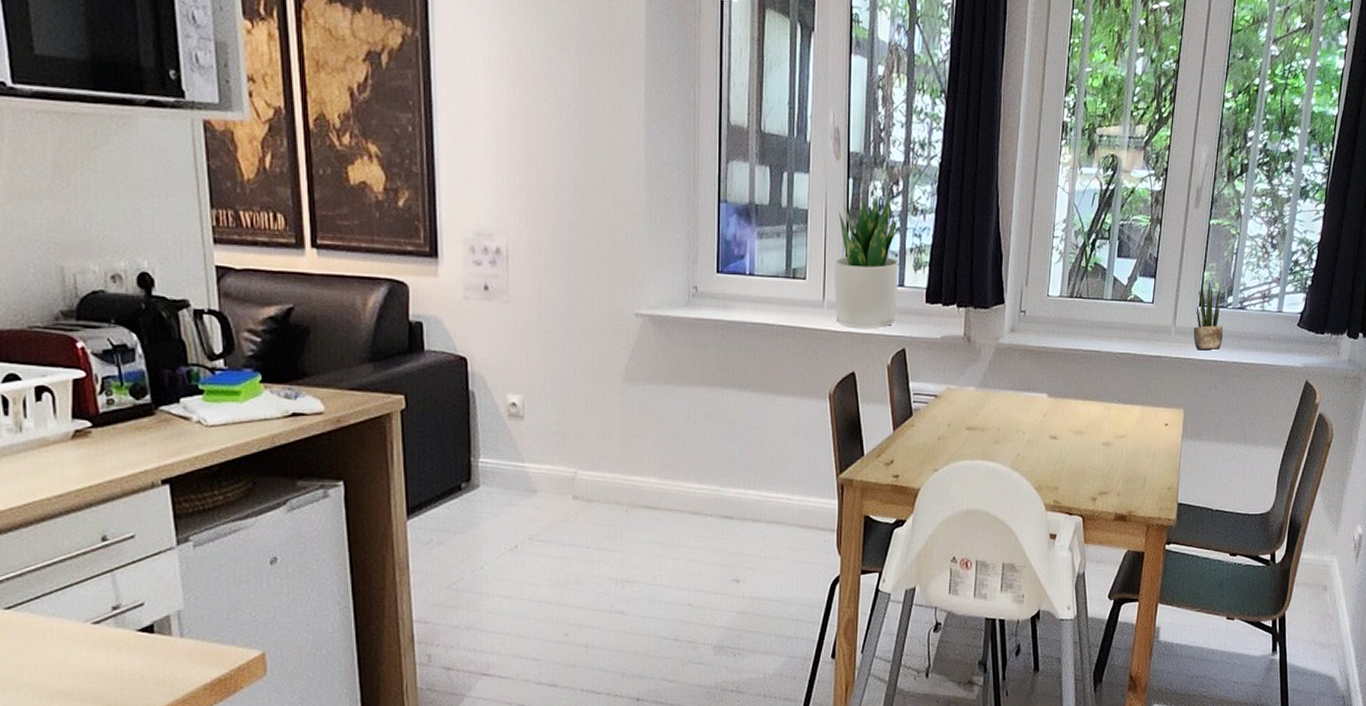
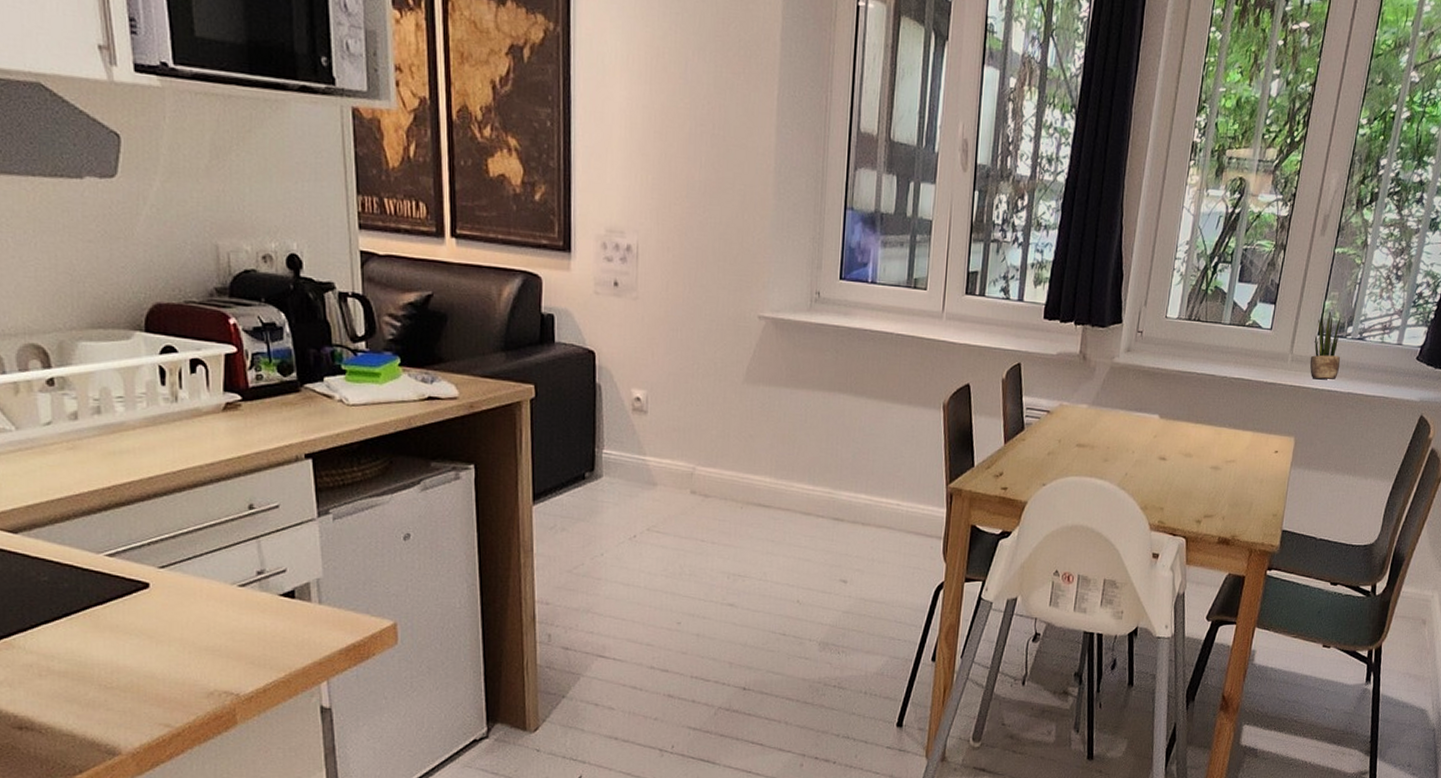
planter: present [834,194,901,330] -> none [954,208,1024,343]

